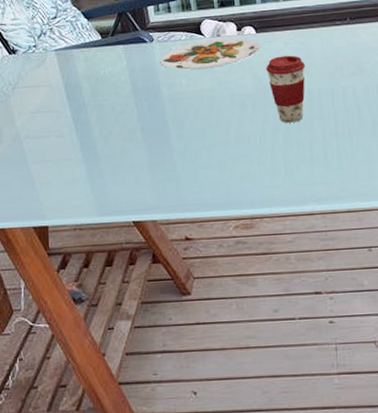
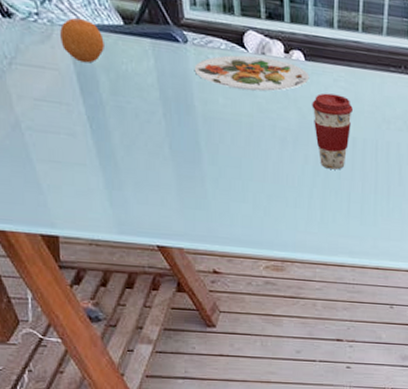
fruit: none [52,41,86,76] -> present [60,17,104,63]

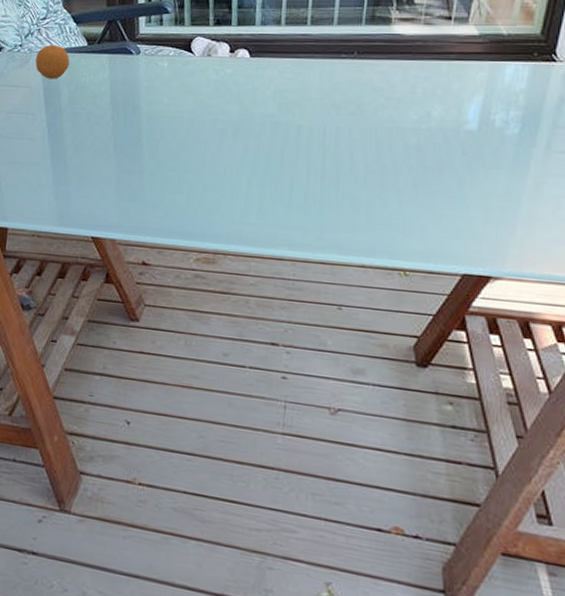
plate: present [194,55,310,92] -> none [143,58,254,89]
coffee cup: present [312,93,353,170] -> none [255,85,299,158]

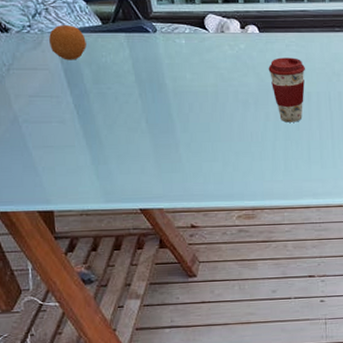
coffee cup: none [255,85,299,158] -> present [268,57,305,123]

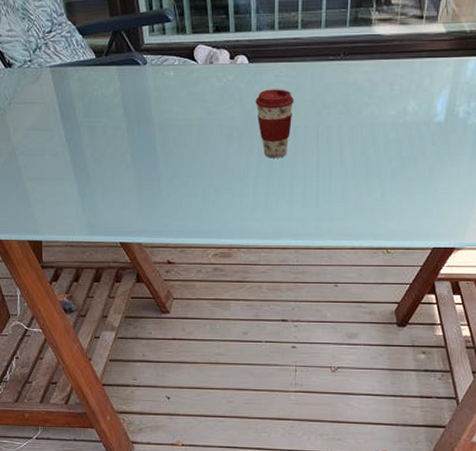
fruit: present [49,24,87,60] -> none [47,58,80,94]

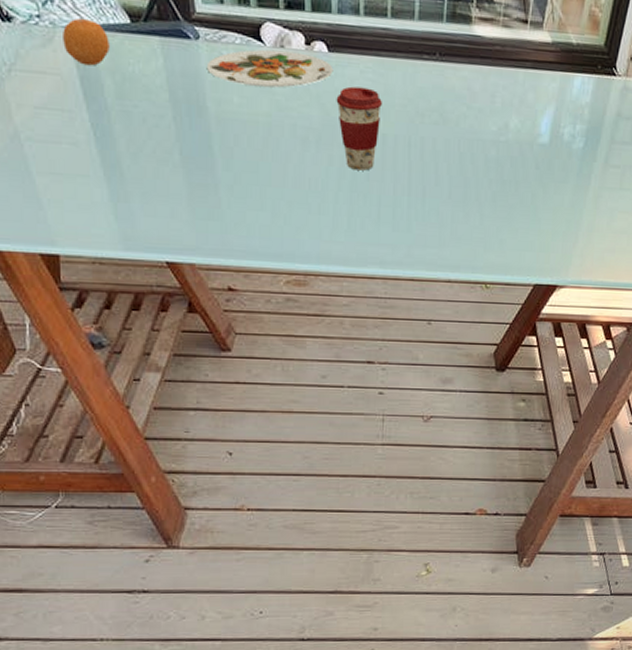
fruit: none [47,58,80,94] -> present [63,18,110,66]
plate: none [152,66,253,97] -> present [206,49,334,88]

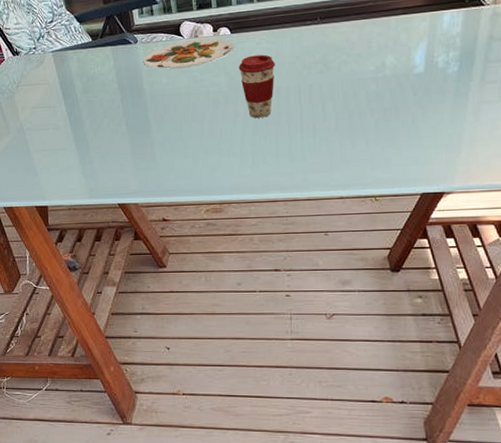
fruit: present [63,18,110,66] -> none [49,43,79,75]

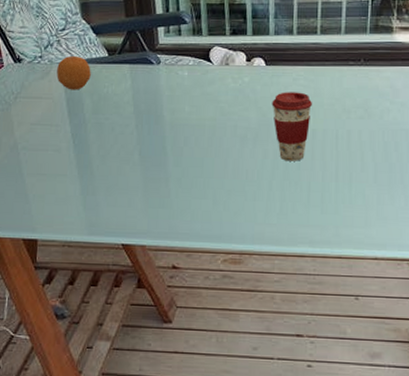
fruit: none [49,43,79,75] -> present [56,55,91,90]
plate: present [143,38,236,69] -> none [164,67,270,97]

